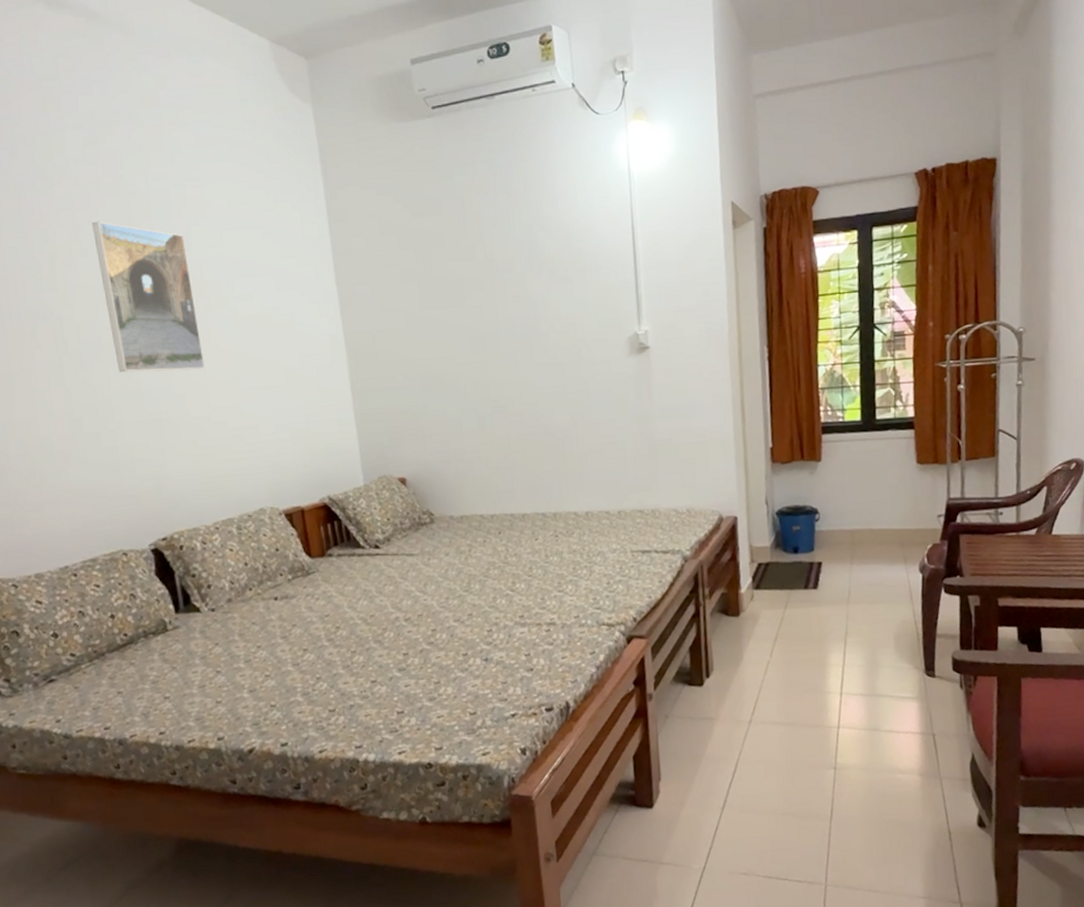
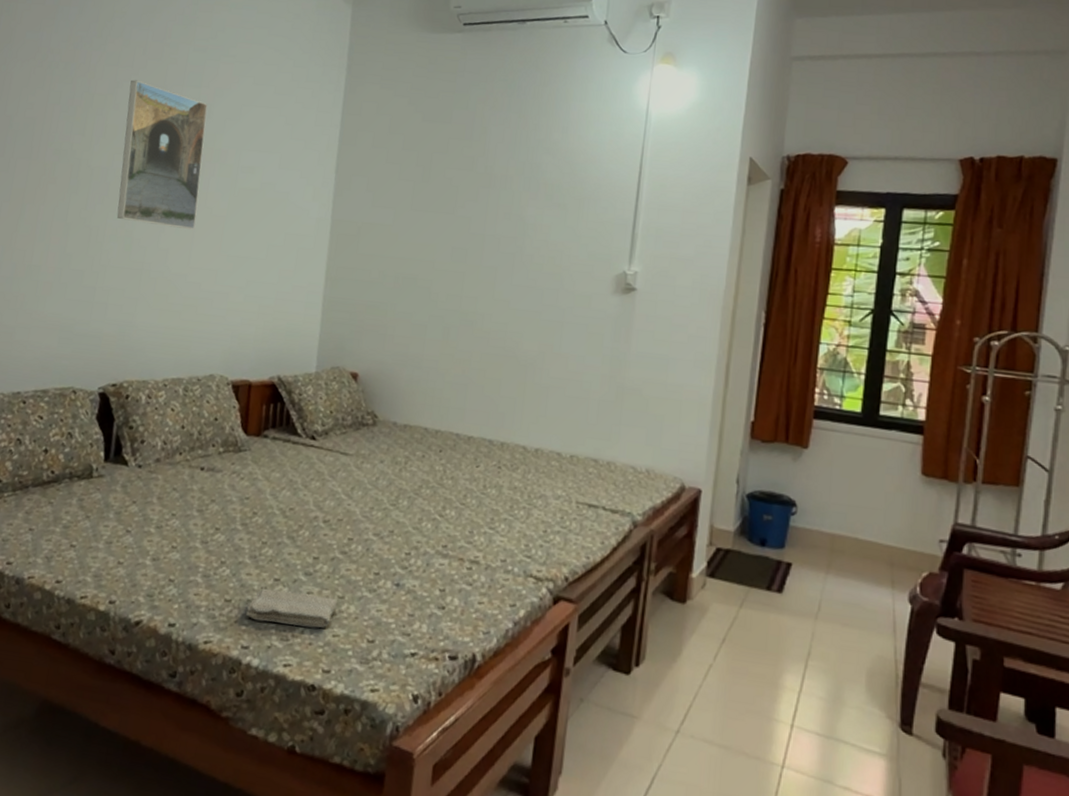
washcloth: none [351,685,435,722] -> present [246,588,337,628]

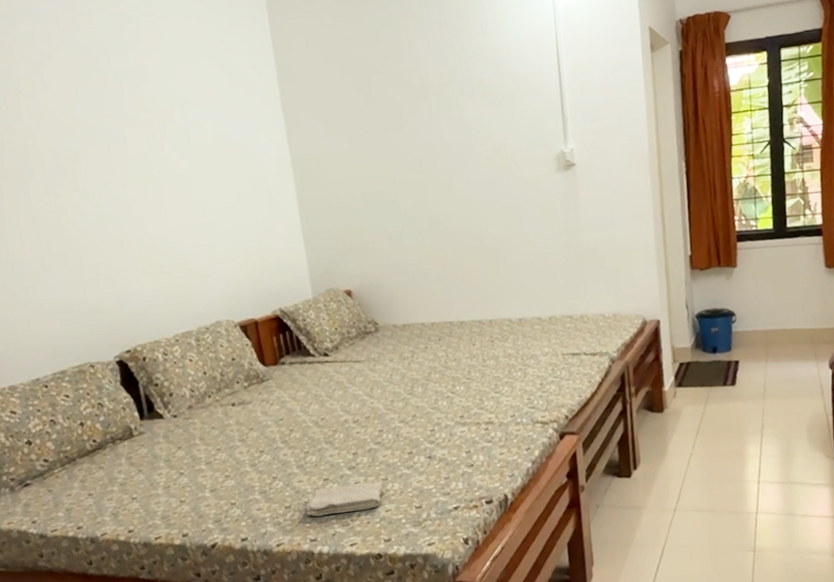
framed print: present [117,79,208,230] -> none [53,56,163,197]

